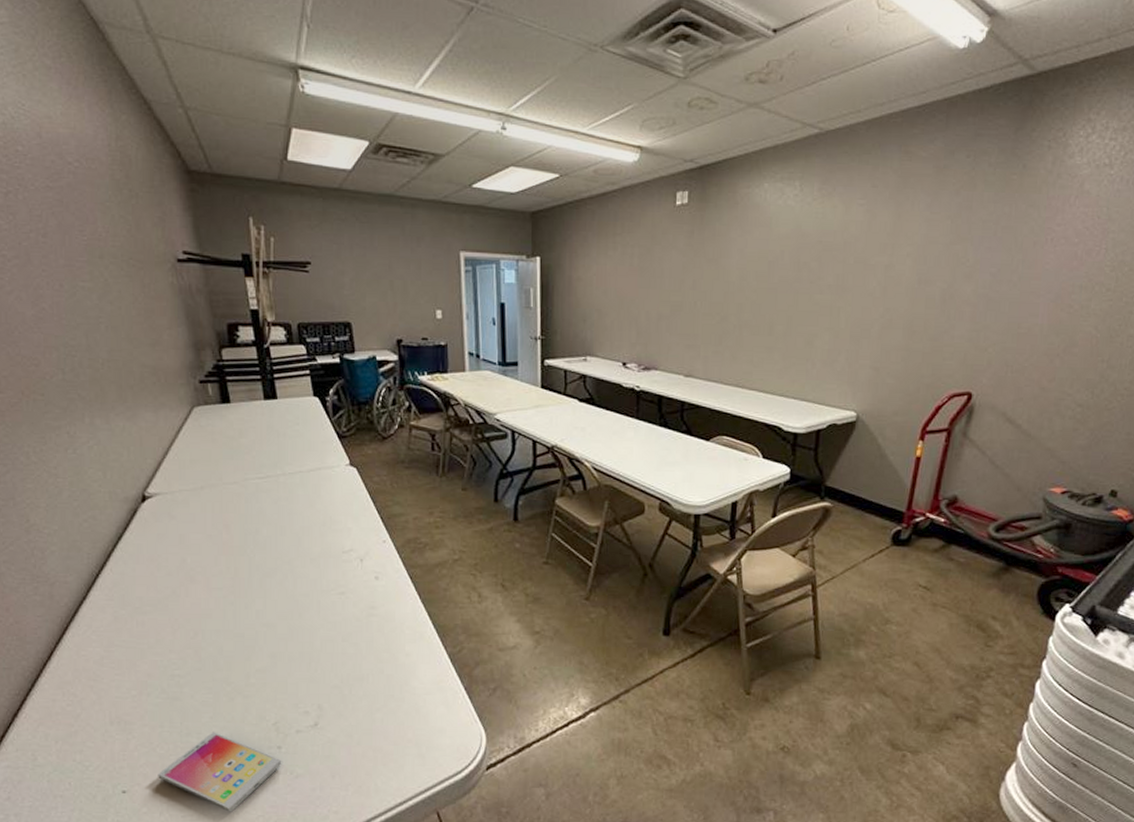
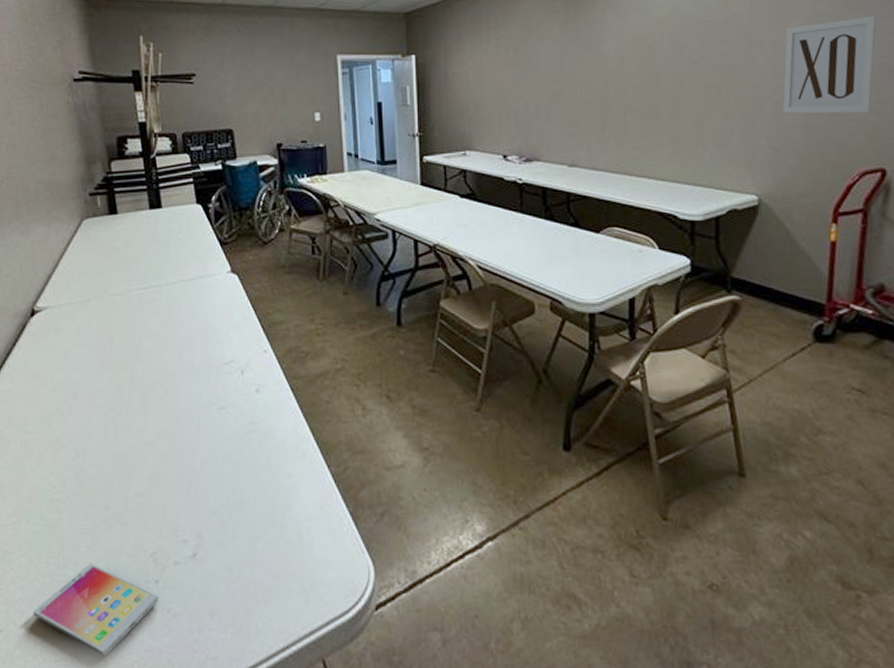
wall art: none [888,246,982,340] -> present [783,15,877,114]

